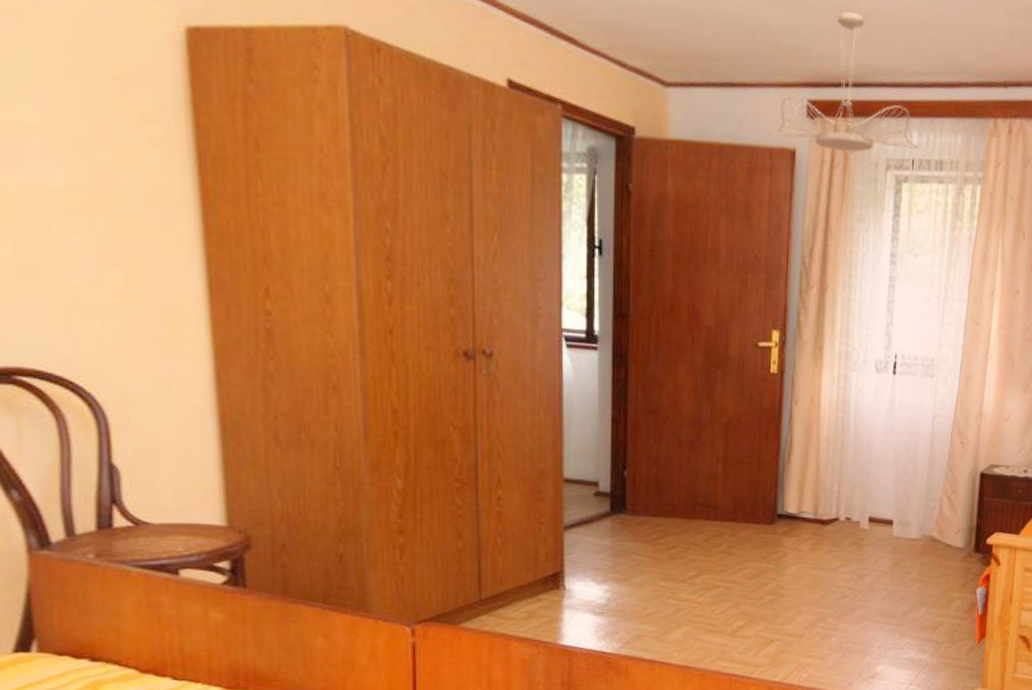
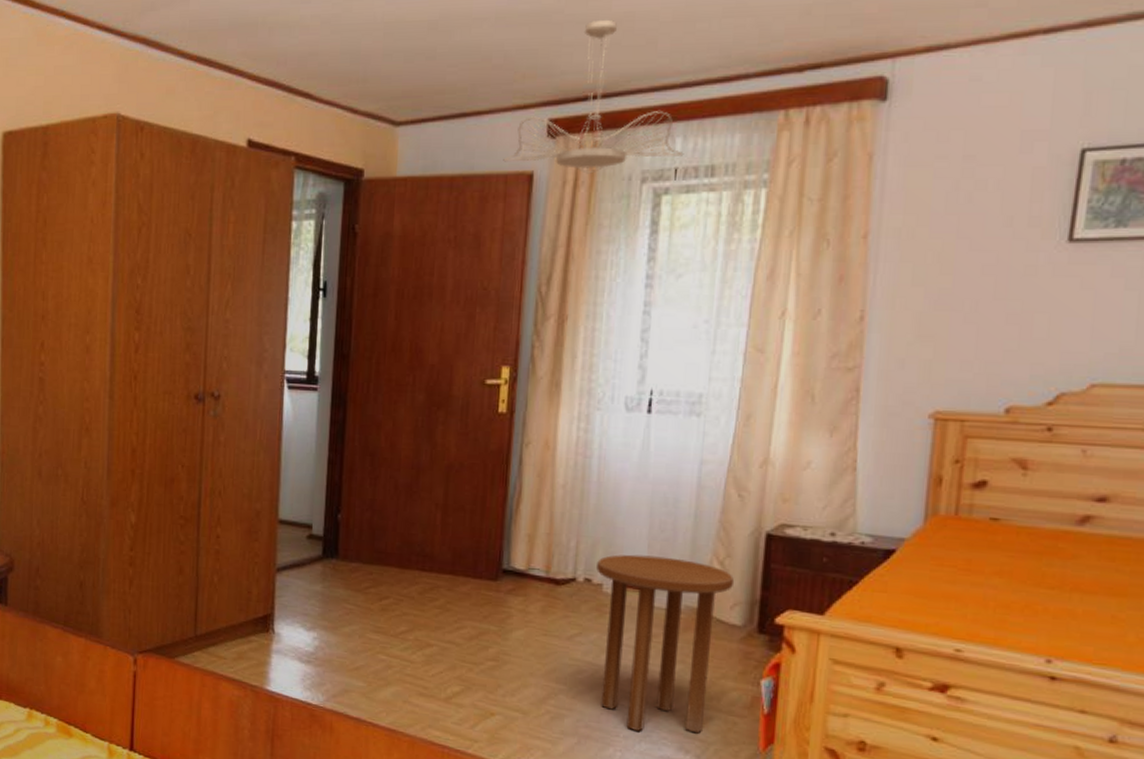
side table: none [855,495,958,640] -> present [597,554,734,734]

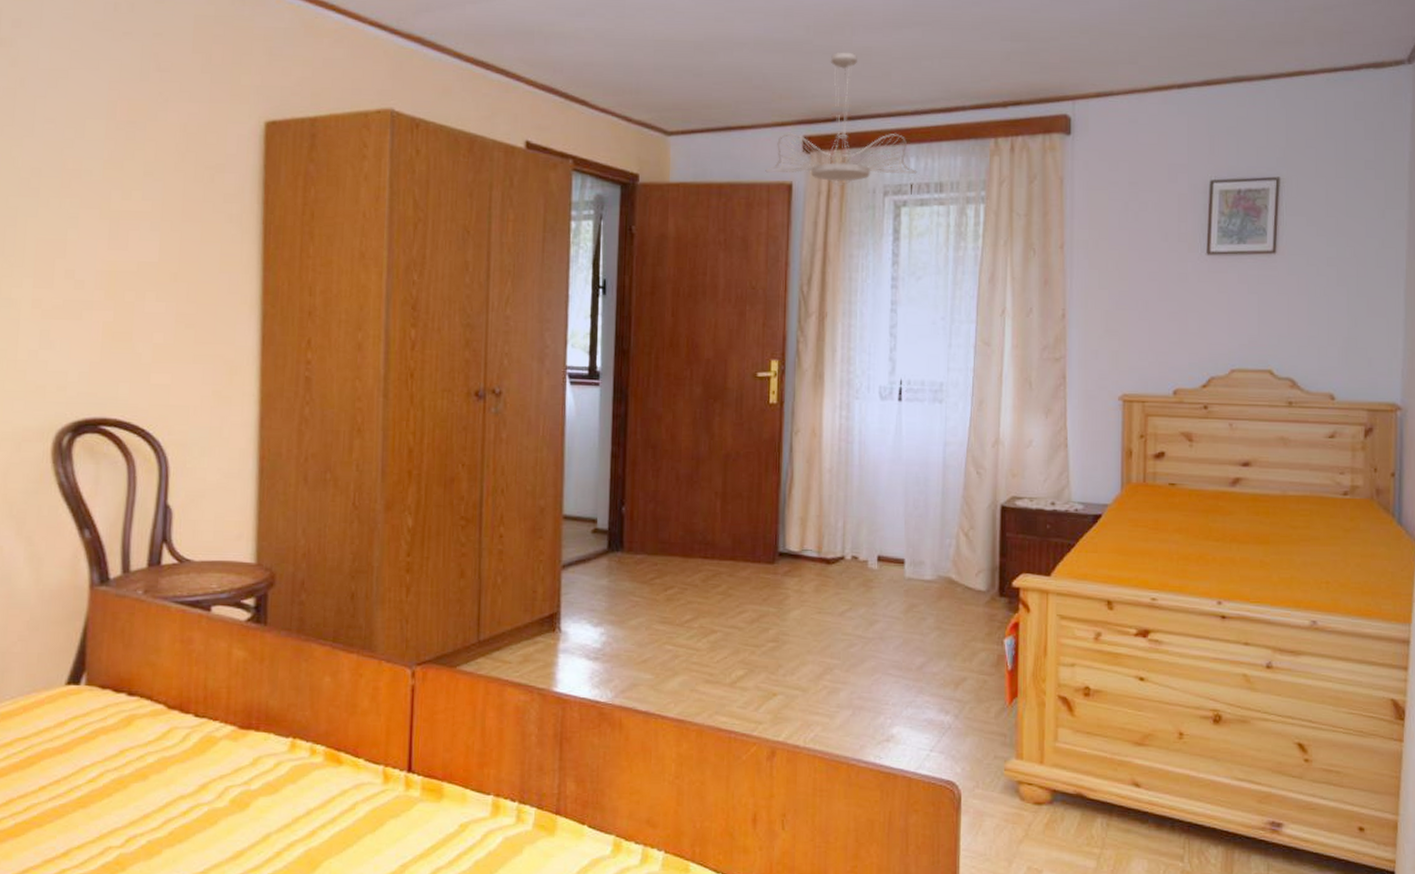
side table: present [597,554,734,734] -> none [862,531,977,697]

